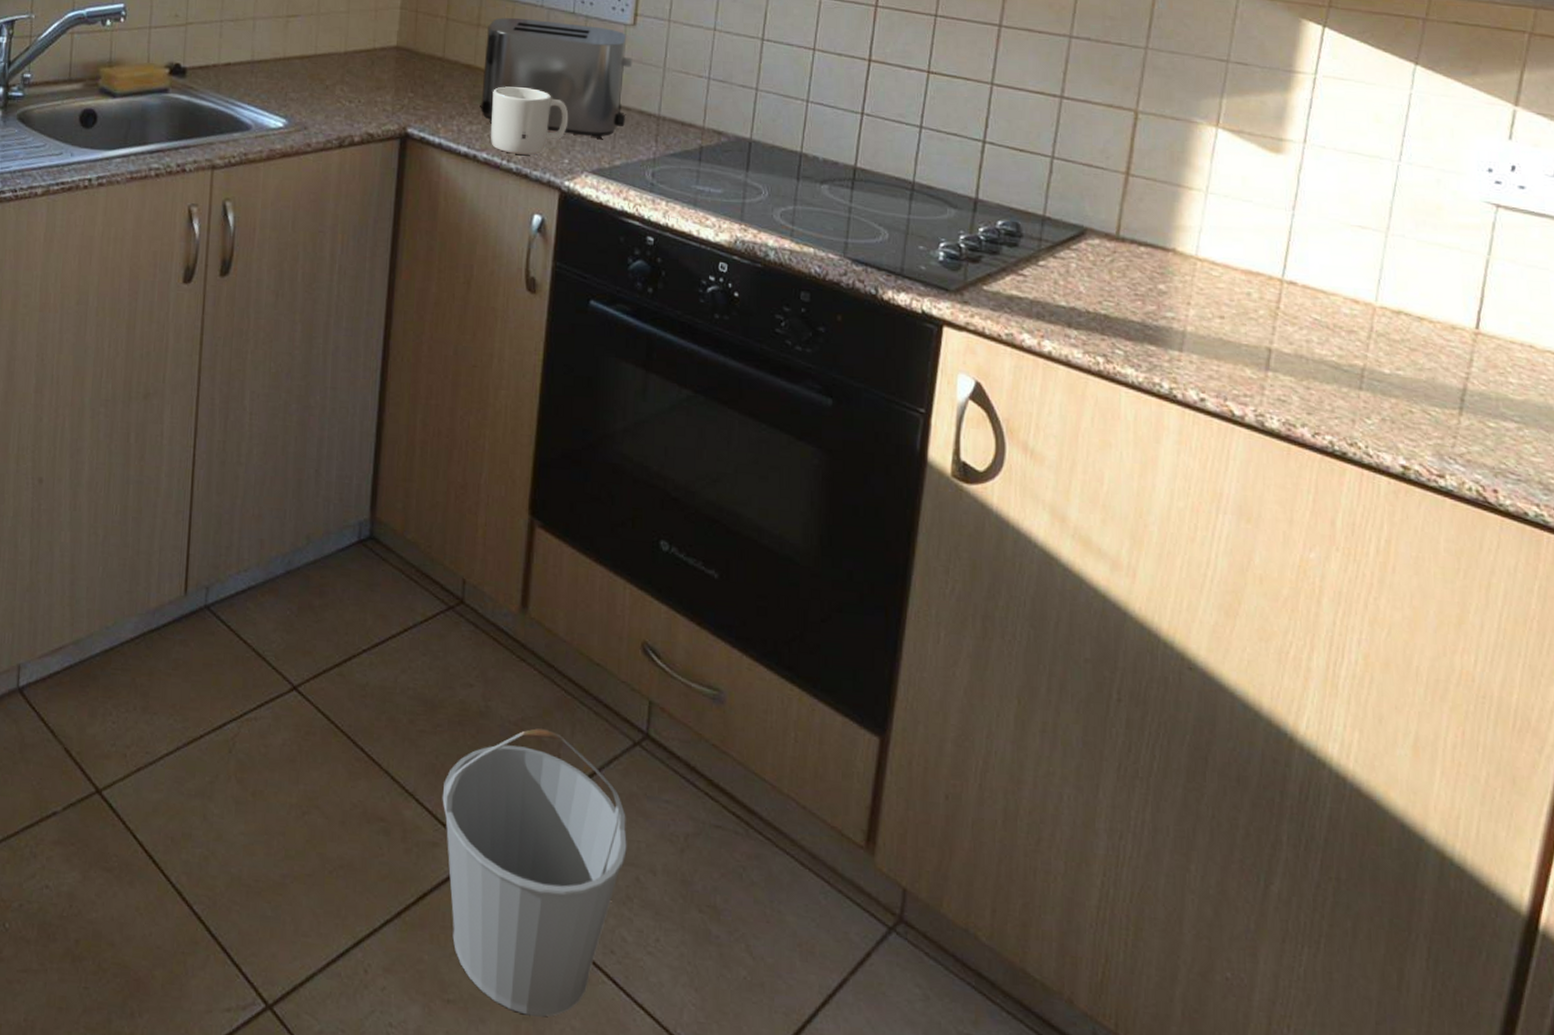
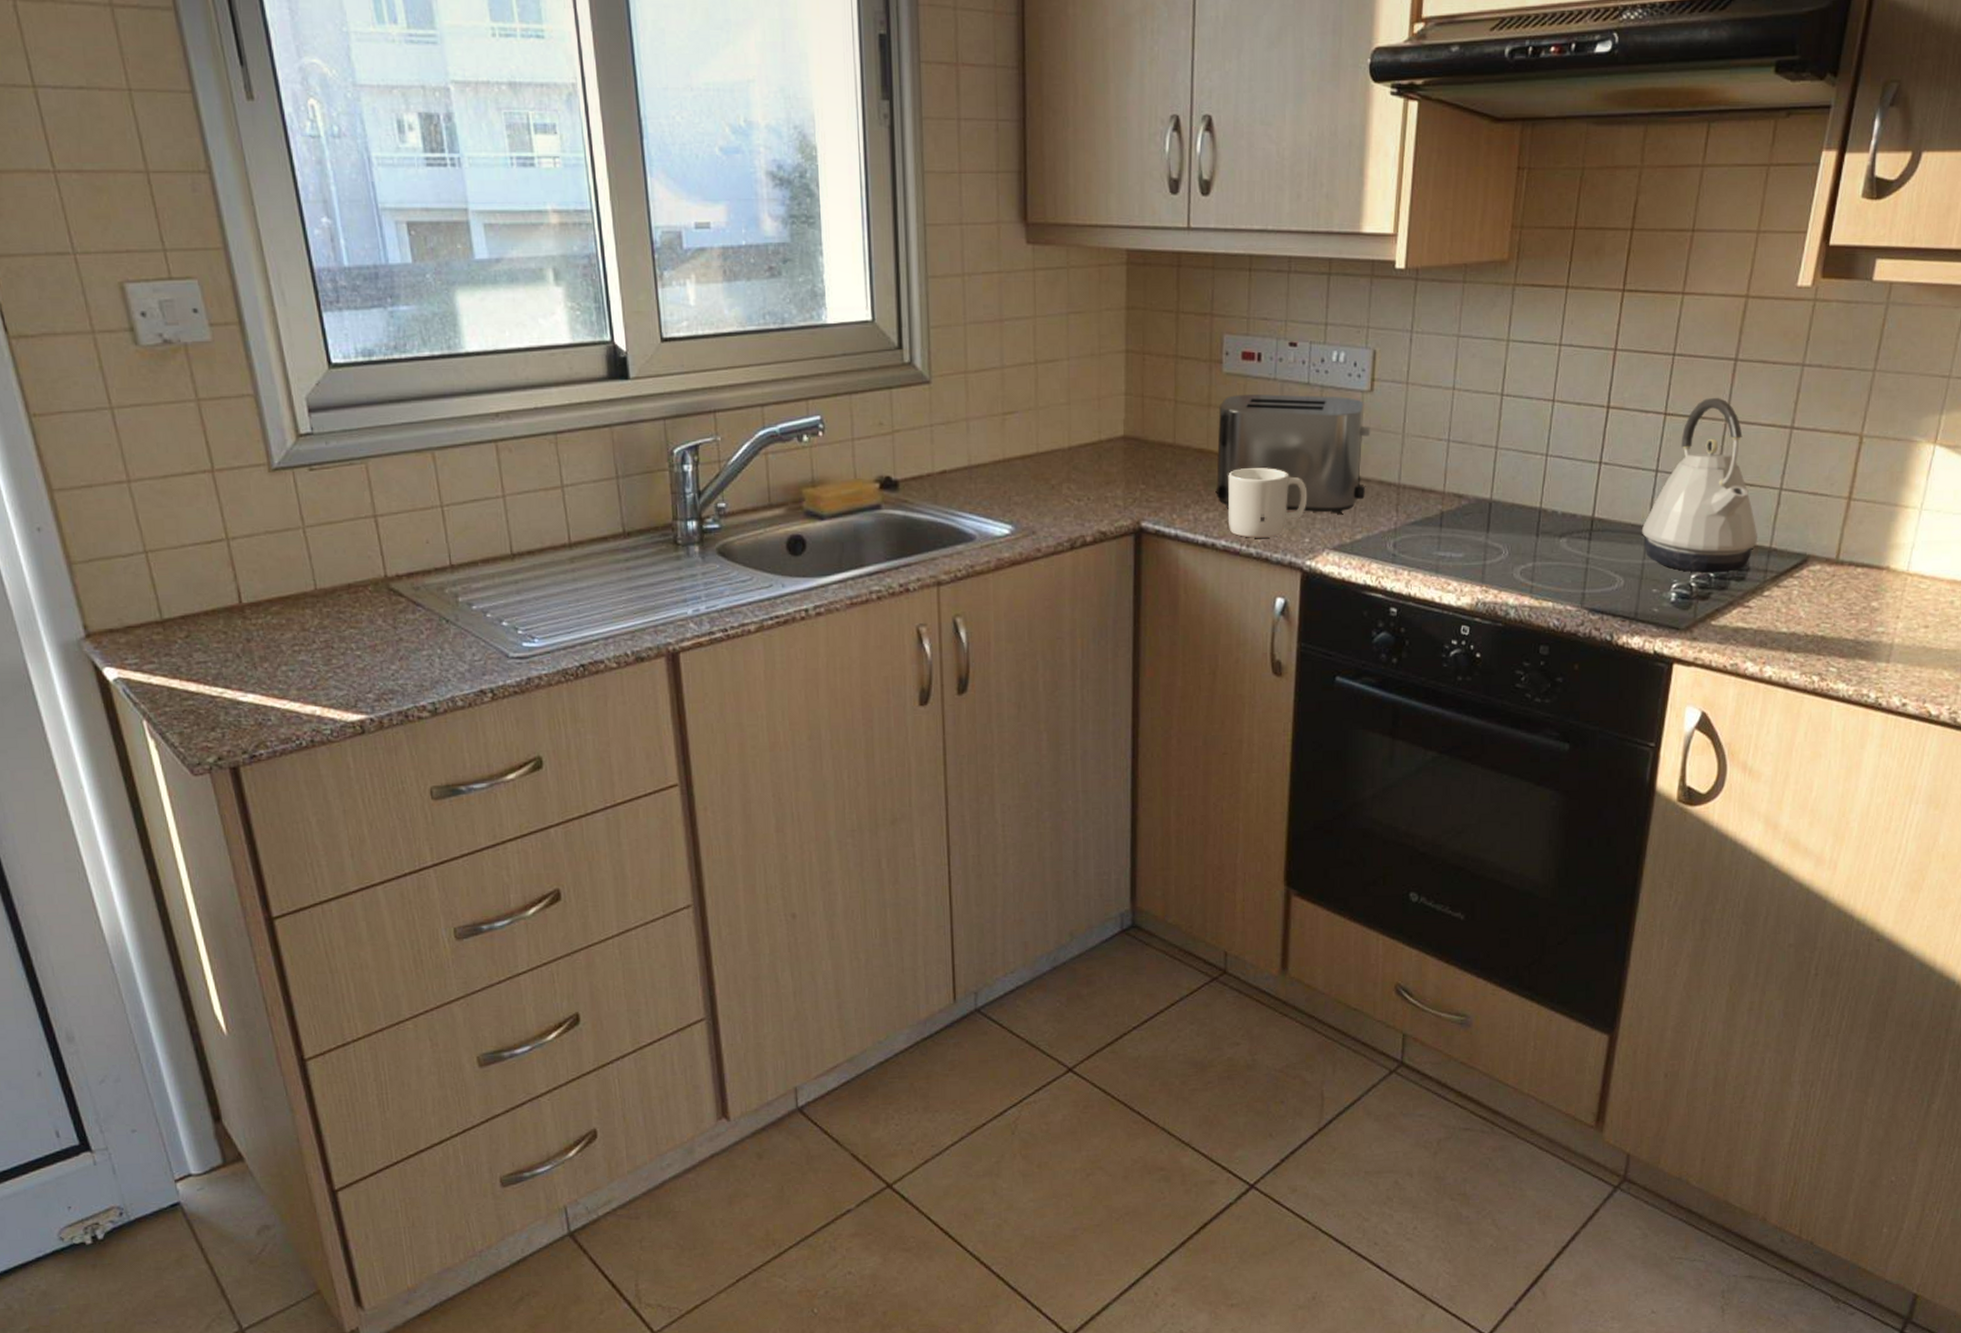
bucket: present [442,728,627,1017] -> none [1216,1071,1386,1305]
kettle: none [907,60,1029,237] -> present [1642,397,1757,574]

